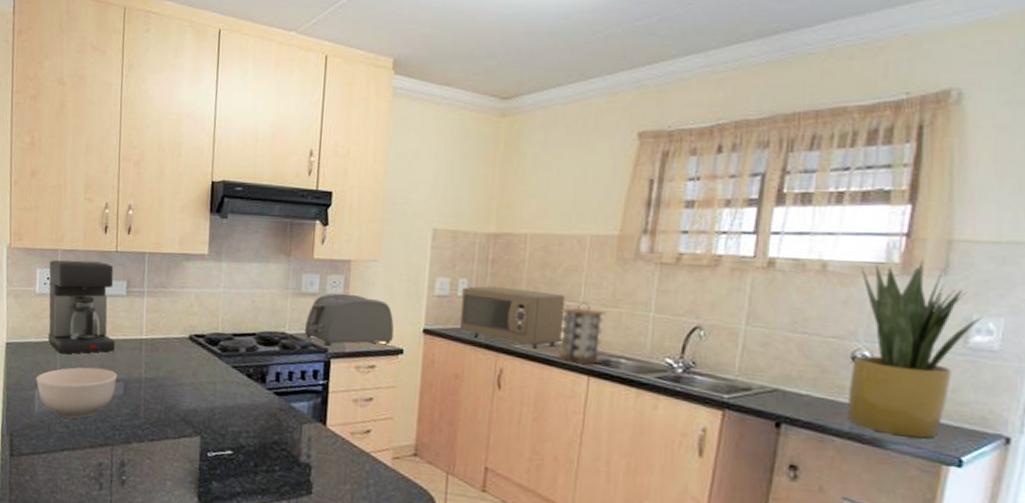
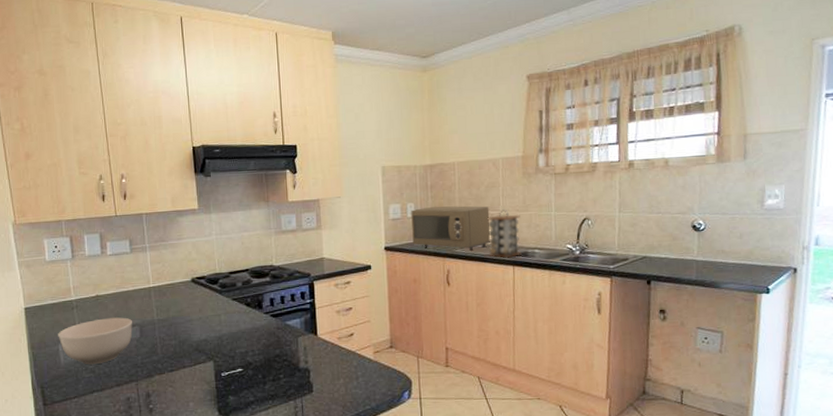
coffee maker: present [47,260,115,354] -> none [55,226,127,310]
toaster: present [304,293,394,346] -> none [288,226,361,271]
planter: present [848,260,983,439] -> none [691,150,771,278]

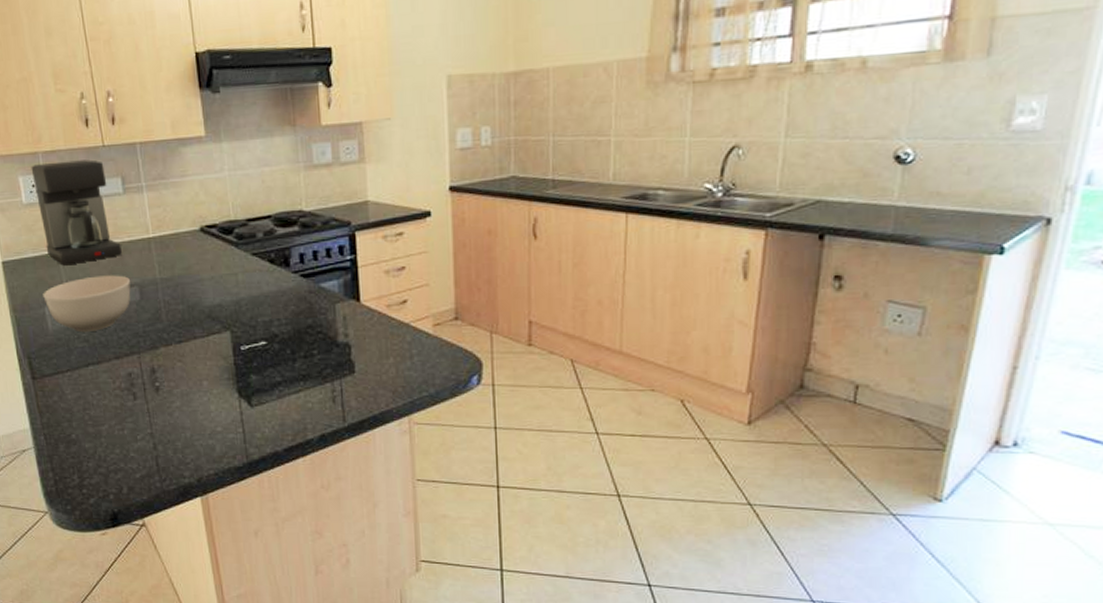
coffee maker: none [55,226,127,310] -> present [31,159,122,266]
microwave: present [411,206,490,251] -> none [486,129,596,192]
spice rack: present [487,209,522,258] -> none [592,133,640,203]

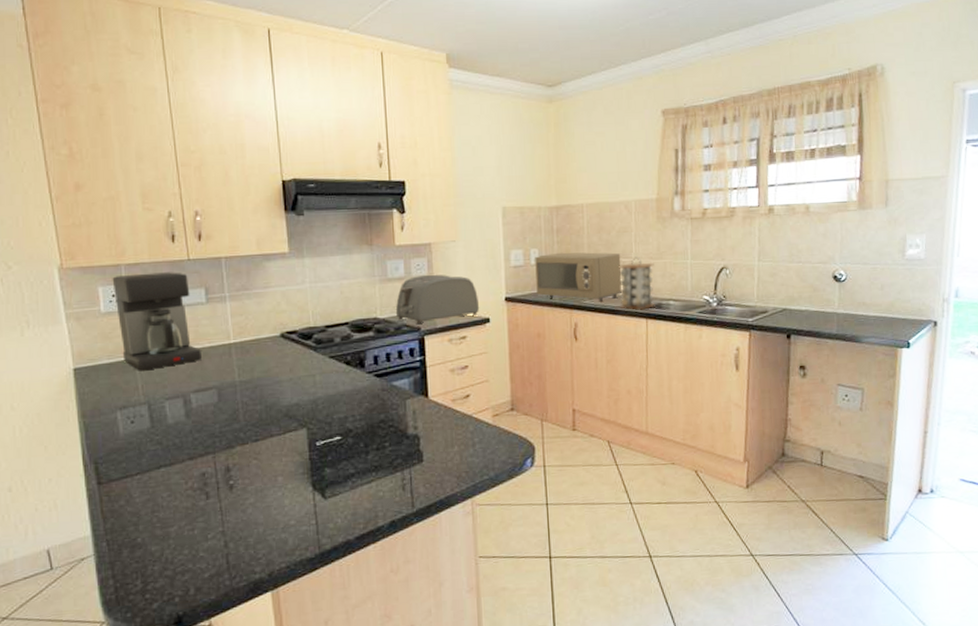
bowl: present [43,275,131,333] -> none [116,379,209,436]
toaster: none [322,159,418,219] -> present [395,274,479,325]
microwave: none [486,129,596,192] -> present [535,252,622,302]
spice rack: none [592,133,640,203] -> present [619,256,655,311]

